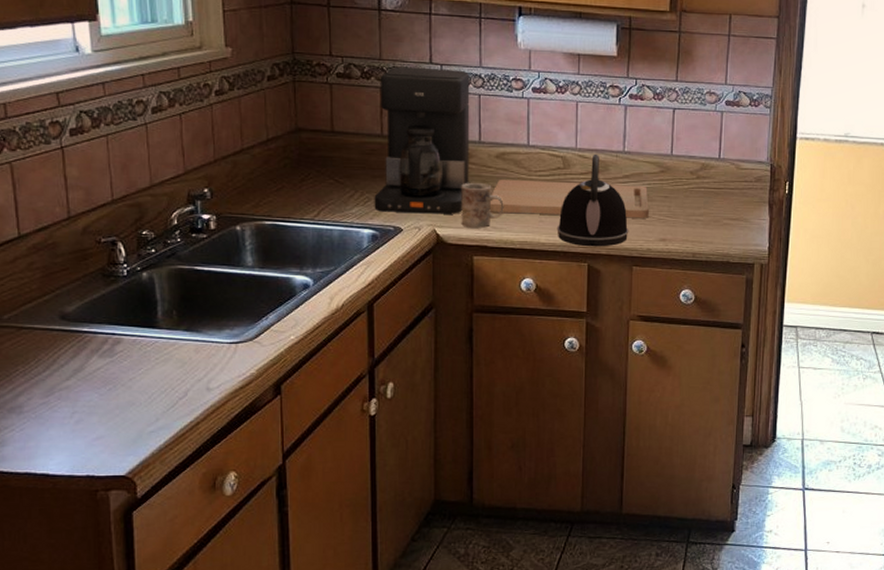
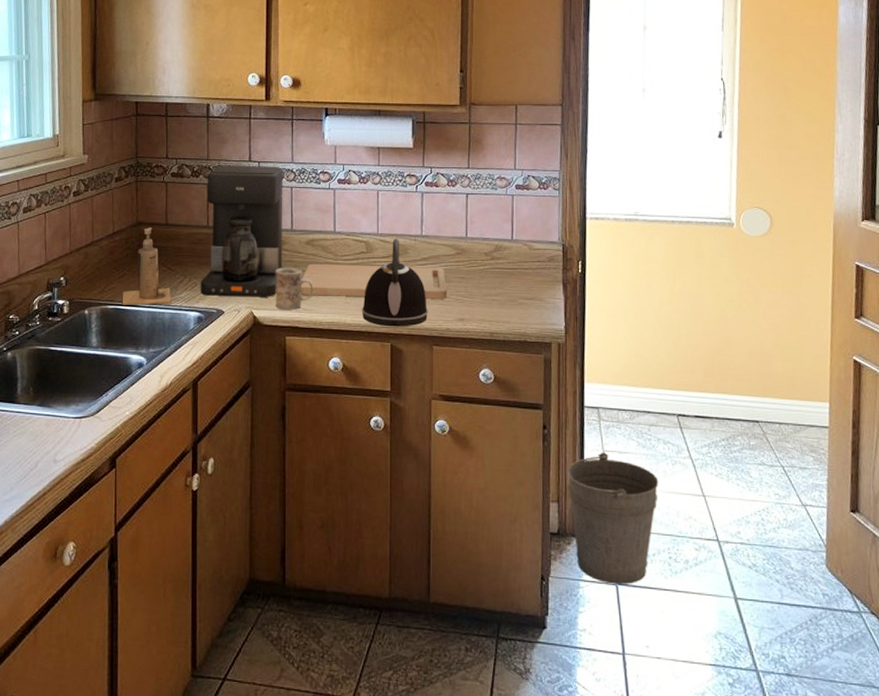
soap dispenser: none [281,135,341,222] -> present [122,228,172,306]
bucket: none [763,368,850,489] -> present [567,452,659,584]

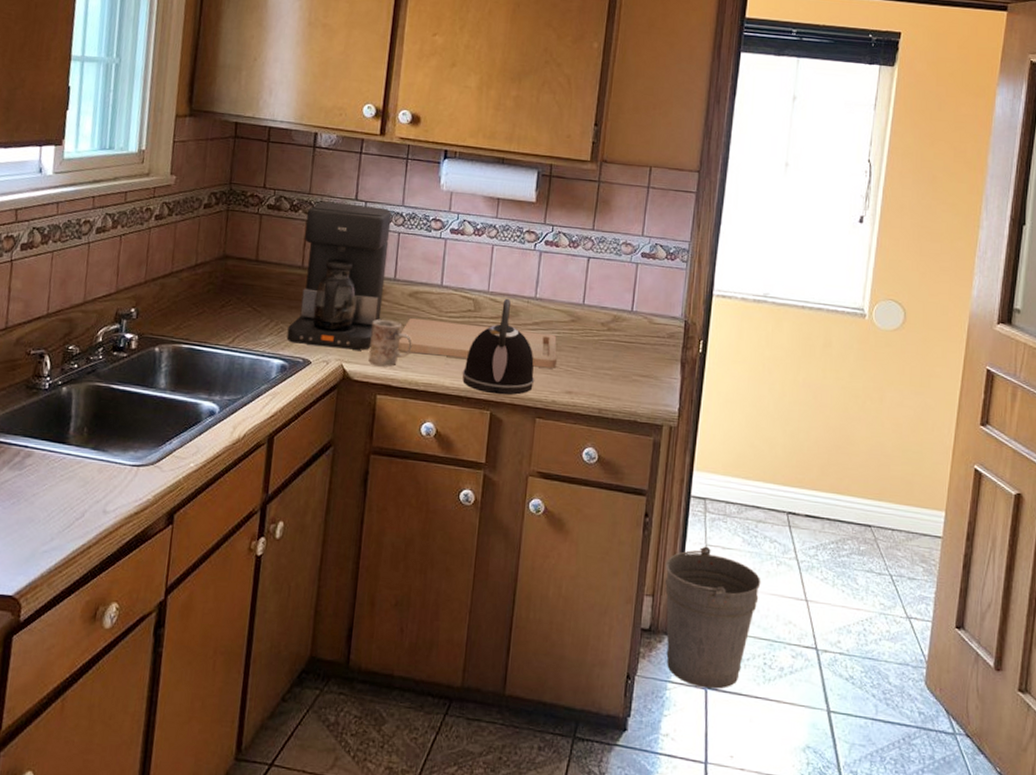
soap dispenser: present [122,228,172,306] -> none [197,262,254,349]

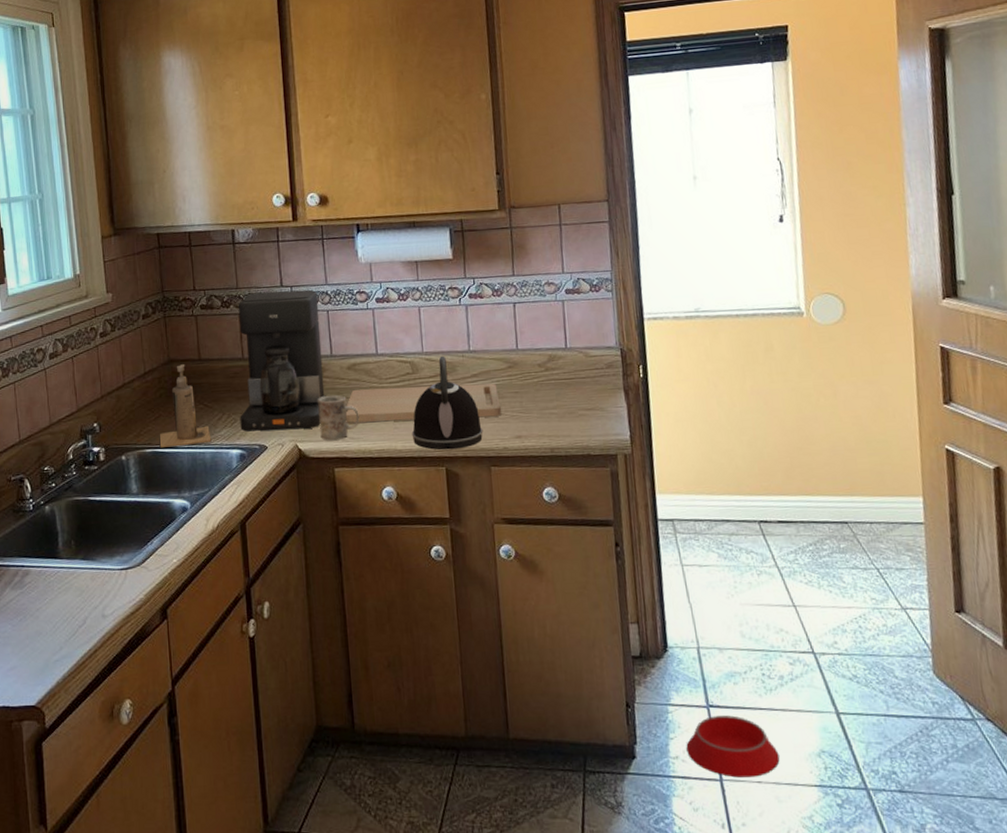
soap dispenser: none [197,262,254,349] -> present [159,364,212,449]
bucket: present [665,546,761,689] -> none [644,566,745,707]
pet bowl: none [678,698,766,764] -> present [686,715,780,778]

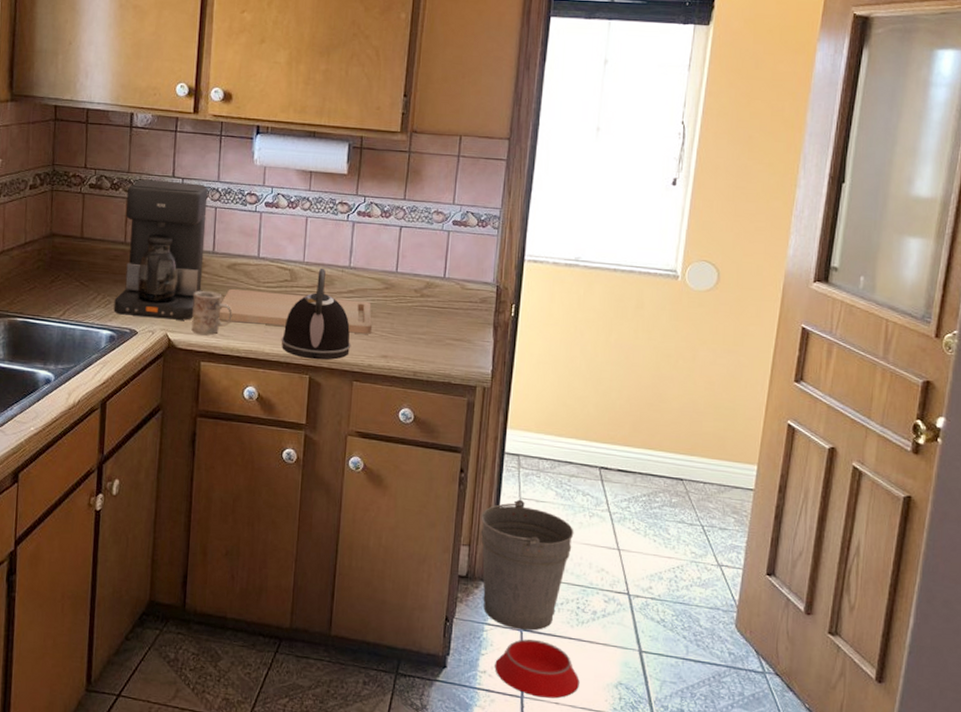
soap dispenser: present [159,364,212,449] -> none [31,240,84,321]
bucket: none [644,566,745,707] -> present [481,499,574,631]

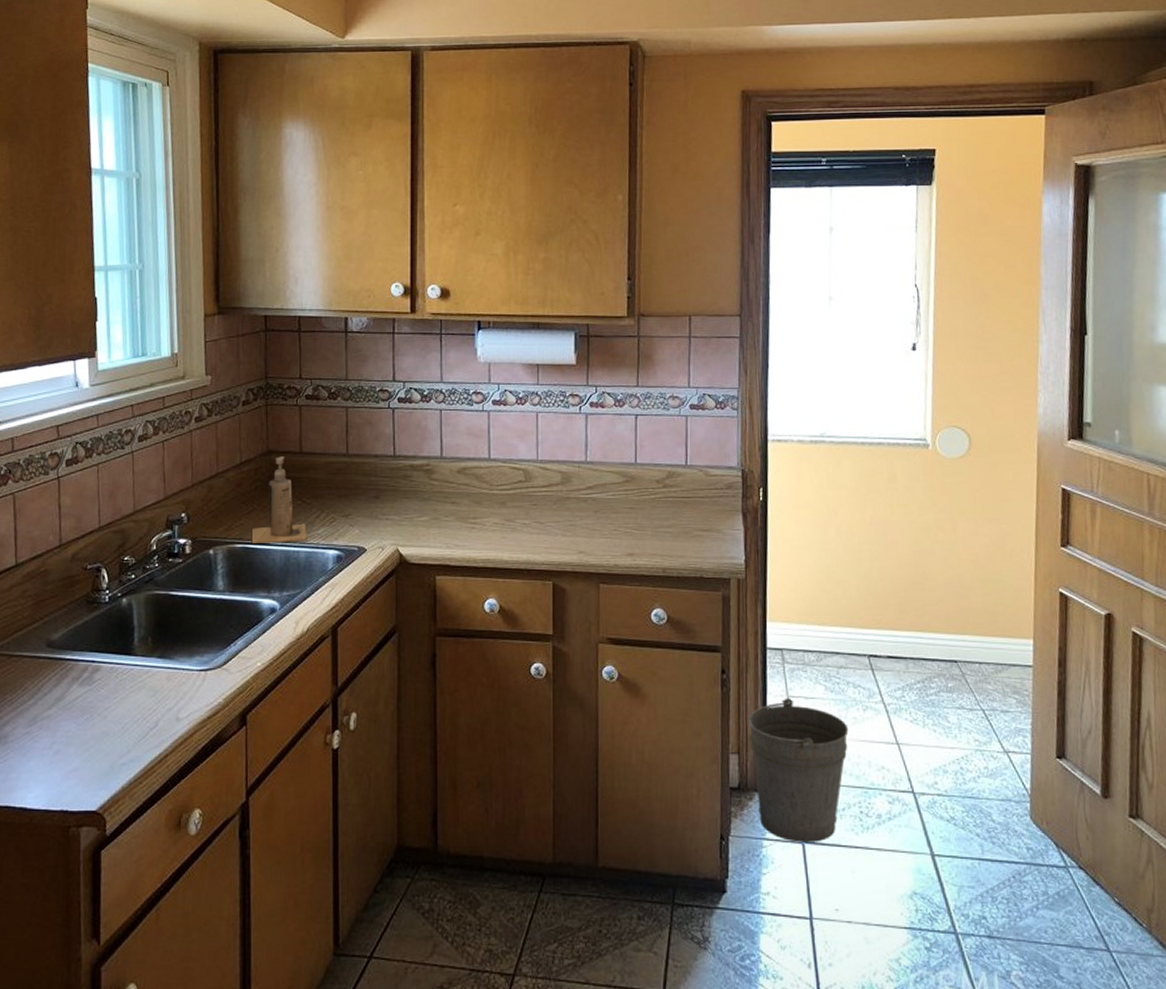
soap dispenser: none [31,240,84,321] -> present [251,456,308,545]
coffee maker: present [113,179,208,320] -> none [339,385,433,533]
mug: present [191,290,233,336] -> none [424,498,466,547]
cutting board: present [218,288,372,334] -> none [451,494,614,532]
kettle: present [281,268,351,361] -> none [519,465,595,564]
pet bowl: present [495,639,579,698] -> none [778,853,871,917]

